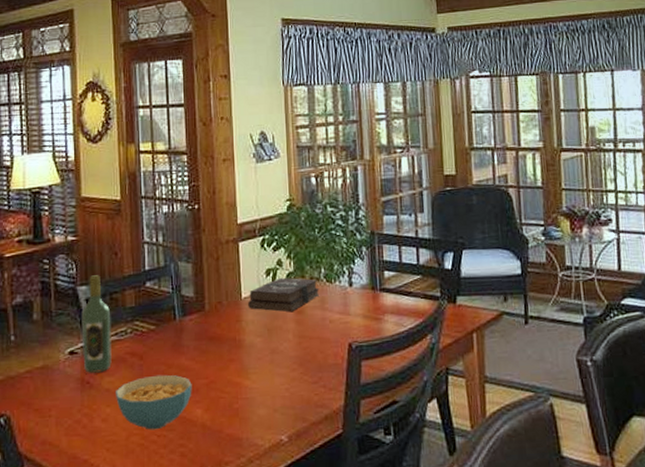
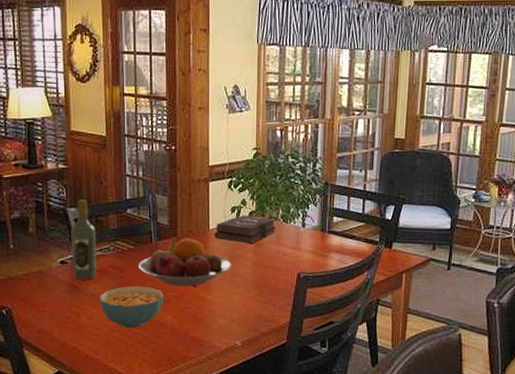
fruit bowl: none [161,309,270,372] -> present [139,235,232,287]

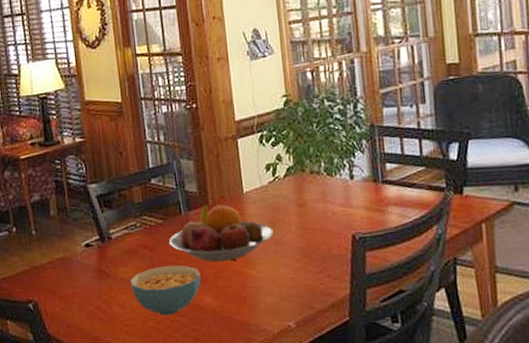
wine bottle: present [71,199,96,280] -> none [93,173,125,264]
hardback book: present [215,214,277,243] -> none [250,172,321,205]

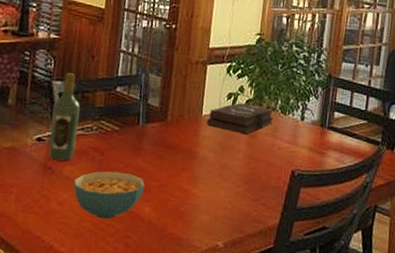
wine bottle: none [93,173,125,264] -> present [48,73,81,161]
fruit bowl: present [169,204,274,263] -> none [121,119,222,177]
hardback book: none [250,172,321,205] -> present [207,102,274,134]

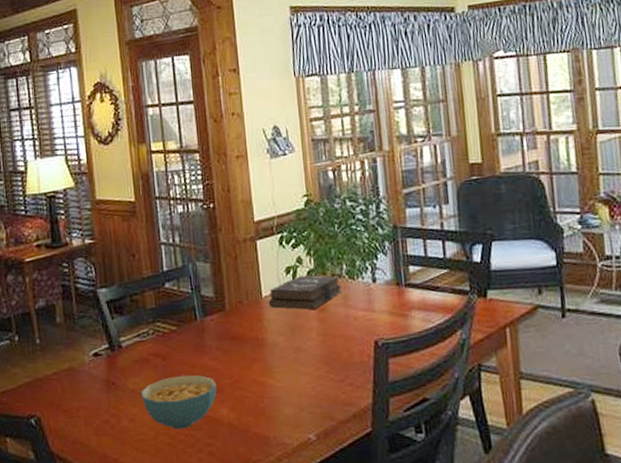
wine bottle: present [48,73,81,161] -> none [103,277,136,374]

